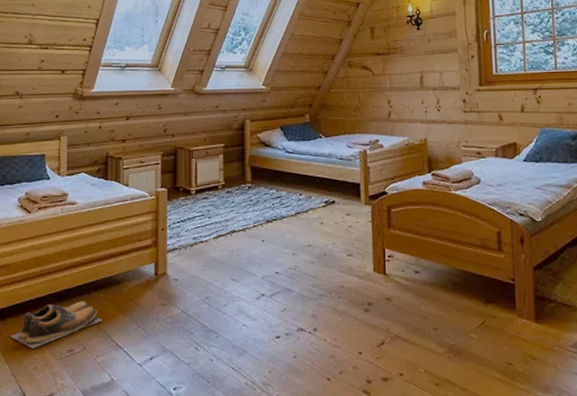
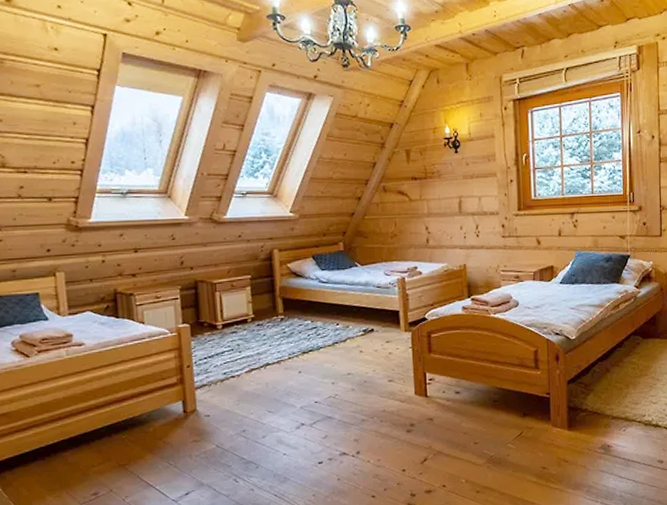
shoes: present [10,301,102,348] -> none [22,444,128,496]

